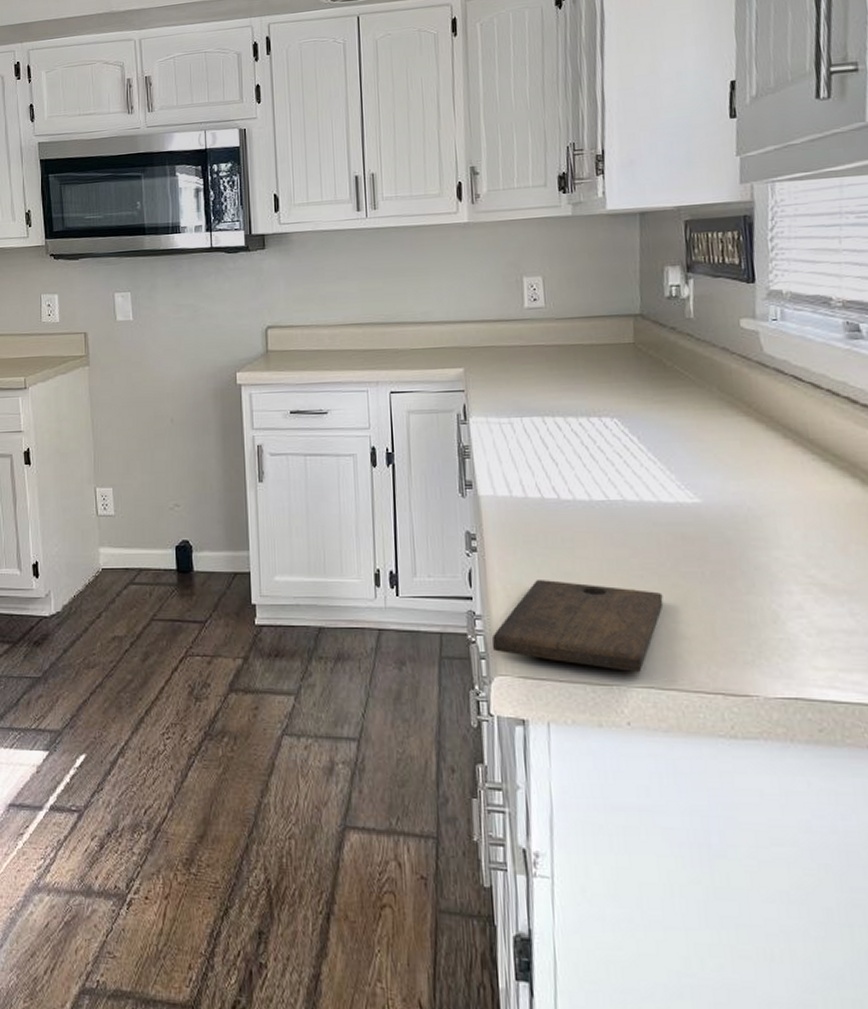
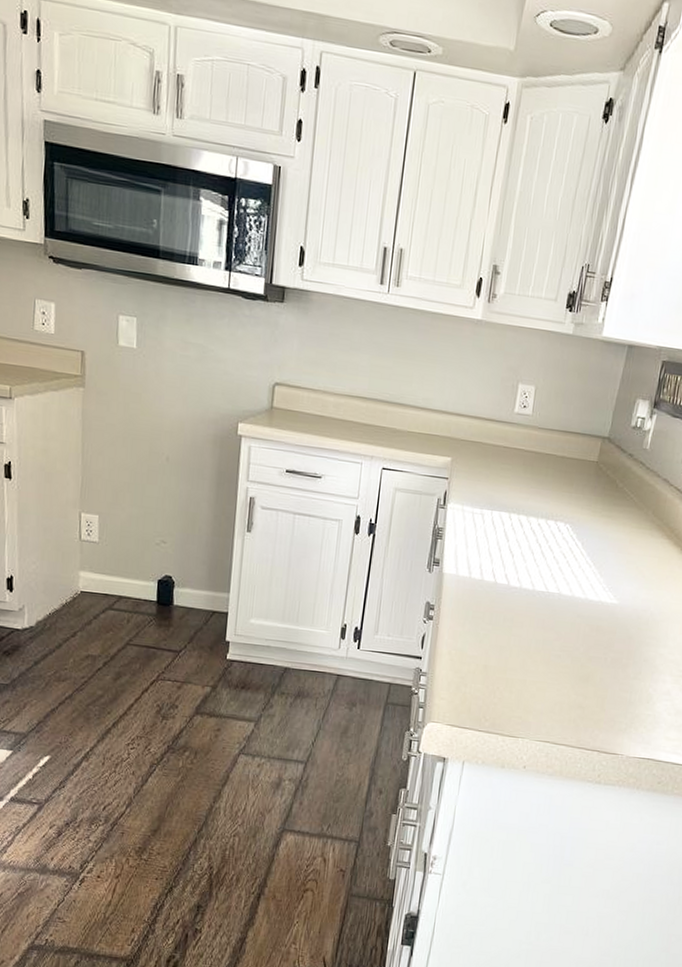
cutting board: present [491,580,664,672] -> none [430,649,572,729]

